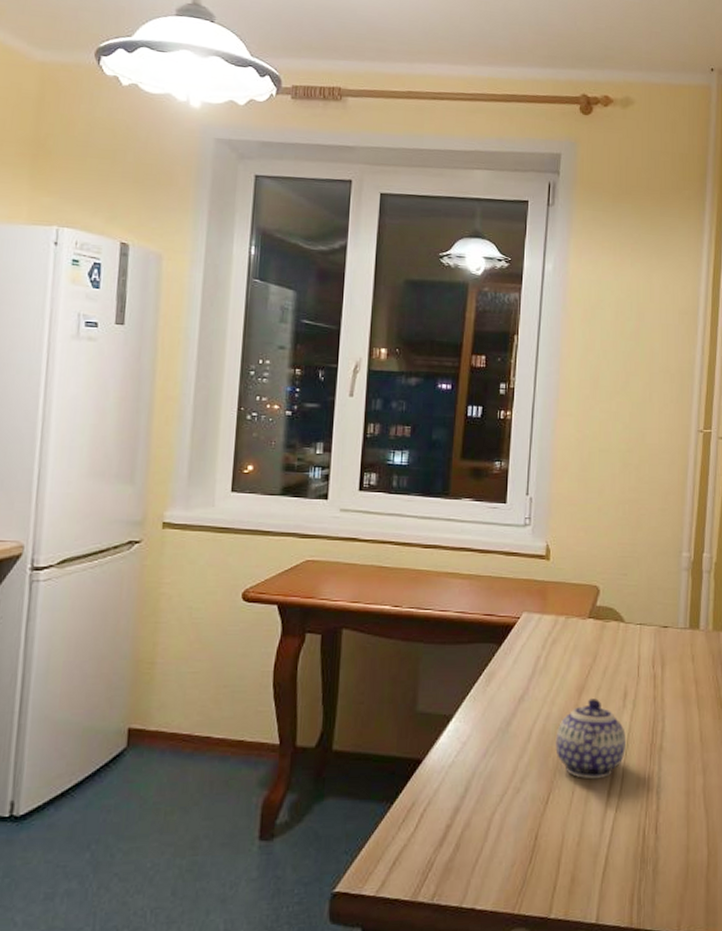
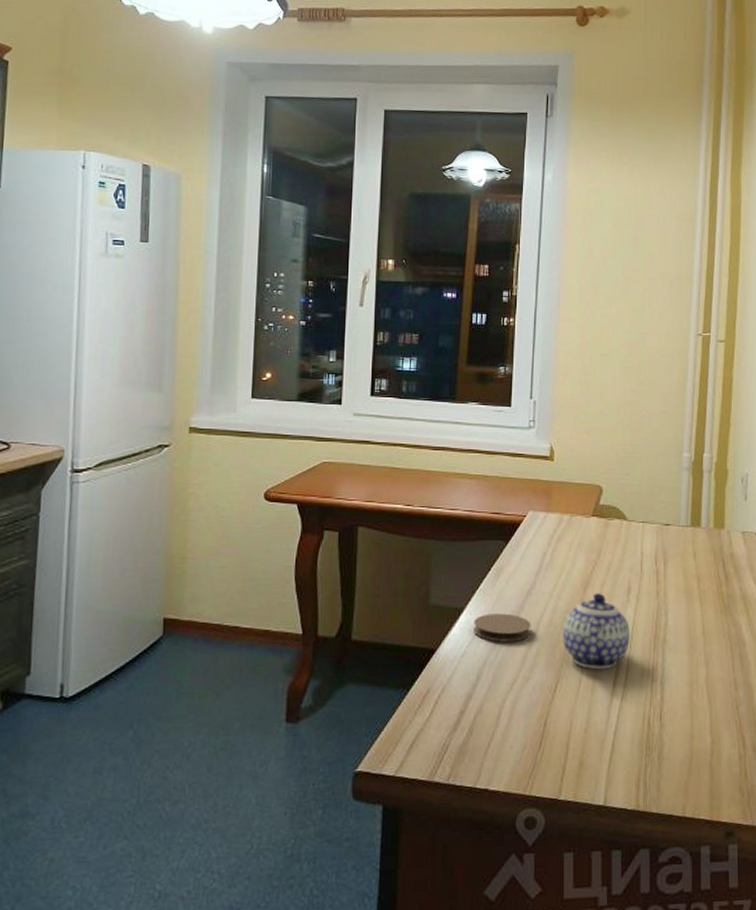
coaster: none [461,720,523,751] -> present [472,613,531,642]

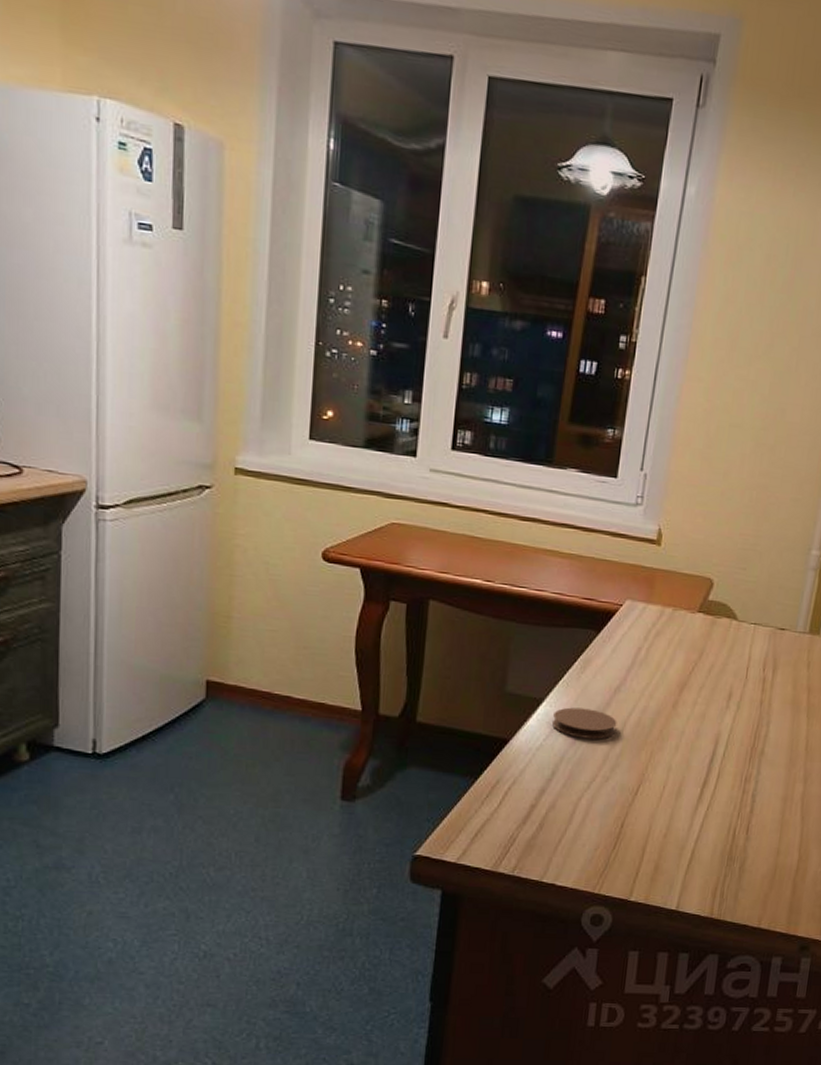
teapot: present [562,593,630,670] -> none [649,696,726,777]

